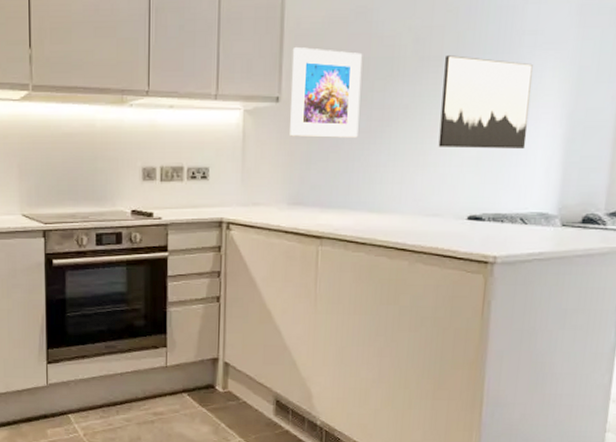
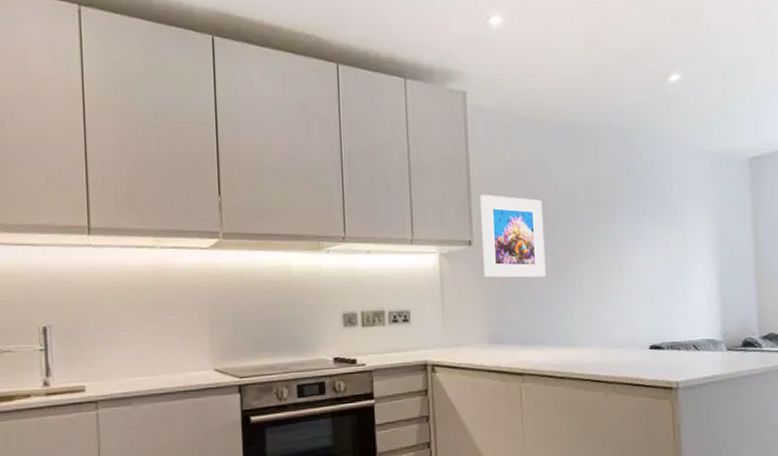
wall art: present [438,55,533,149] -> none [613,202,688,284]

